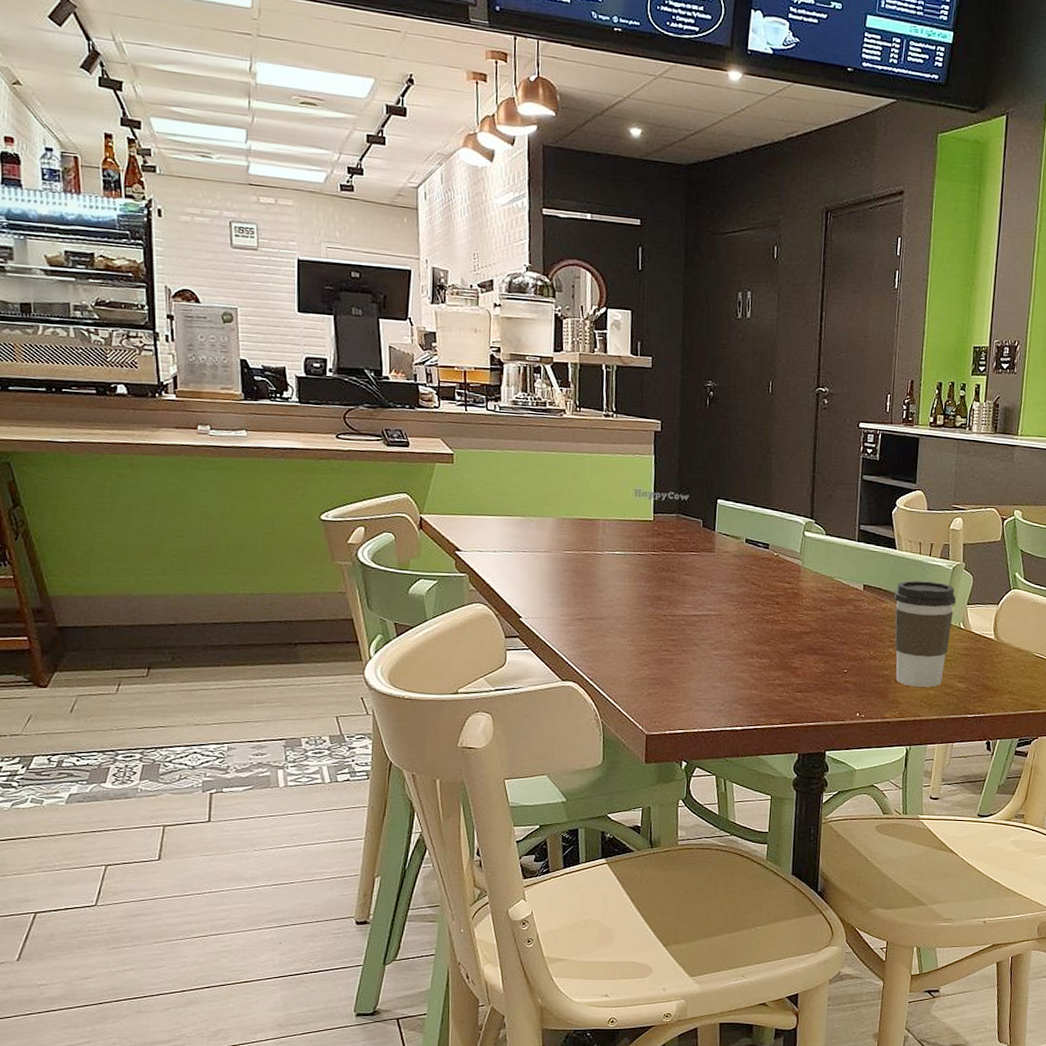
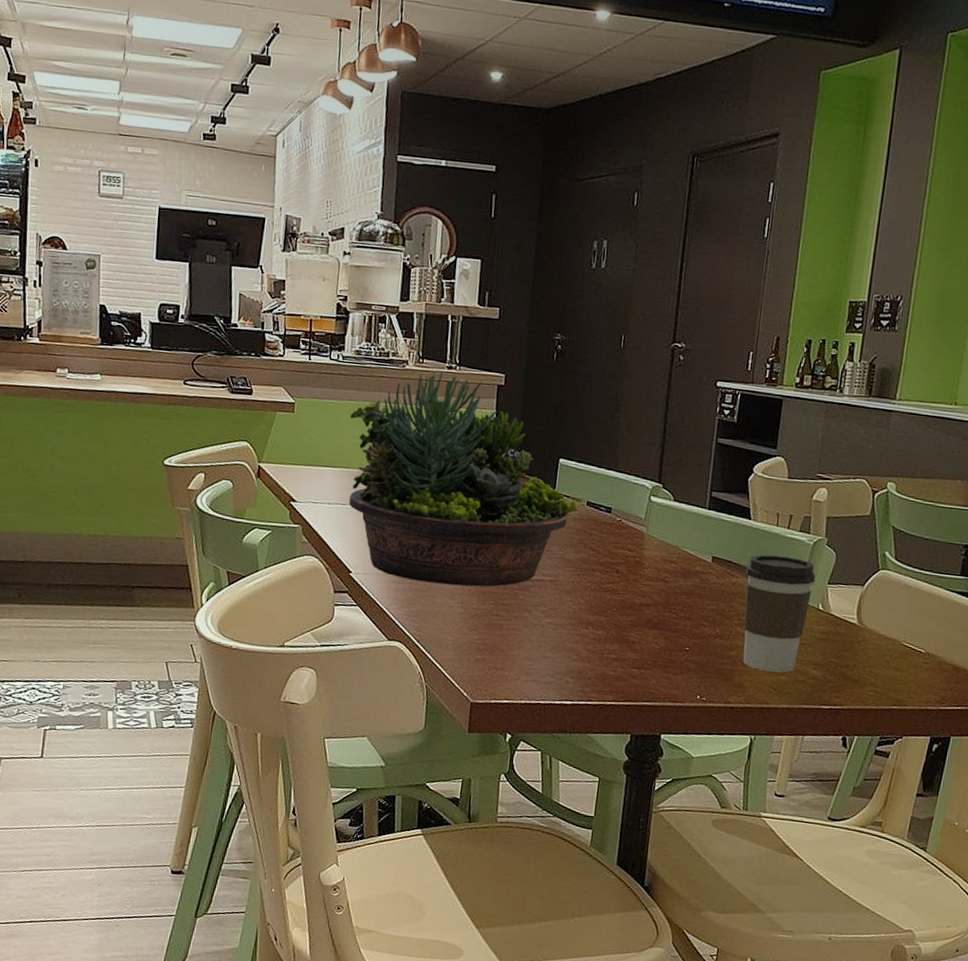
succulent planter: none [510,419,738,625] -> present [348,371,578,587]

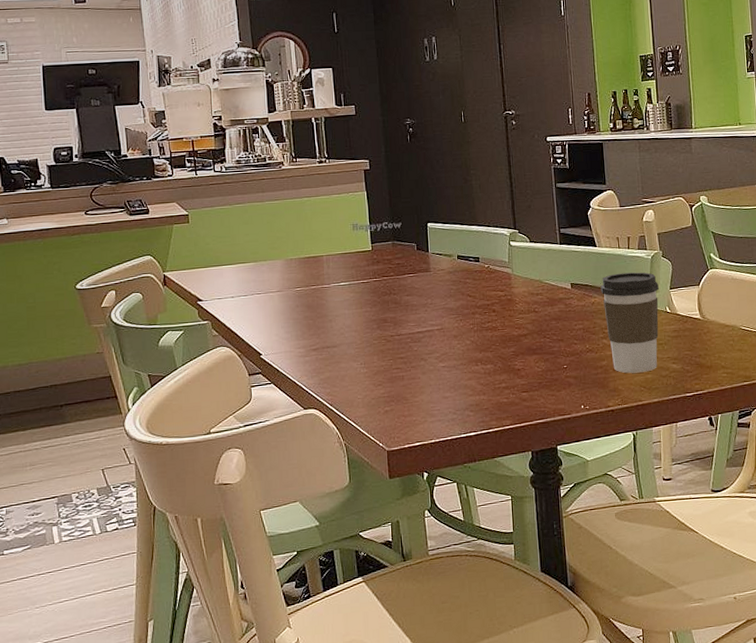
succulent planter: present [348,371,578,587] -> none [239,166,451,352]

